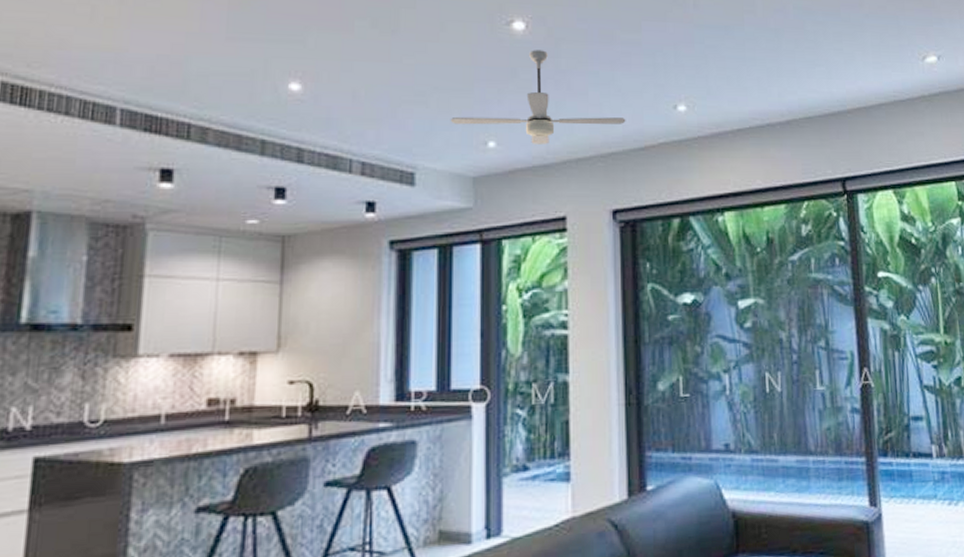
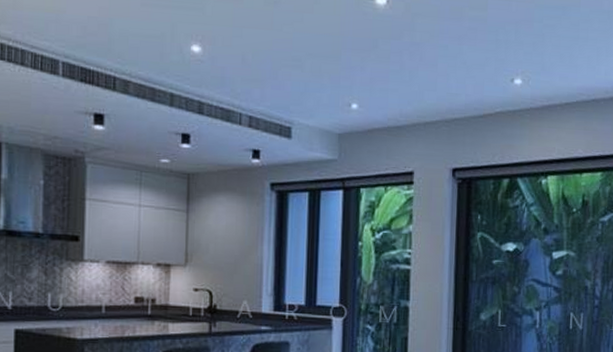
ceiling fan: present [450,50,626,144] -> none [321,23,469,109]

